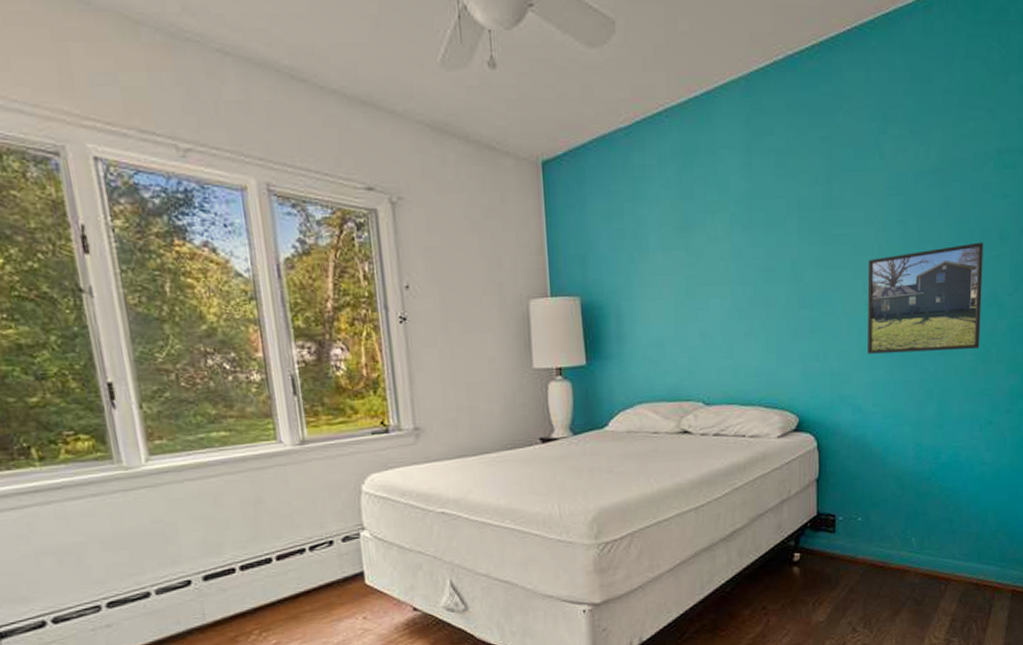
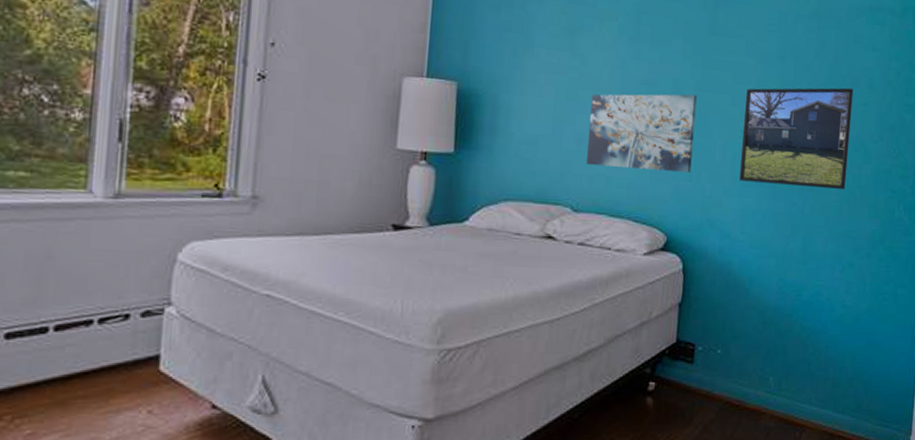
wall art: none [711,274,817,358] -> present [587,94,697,173]

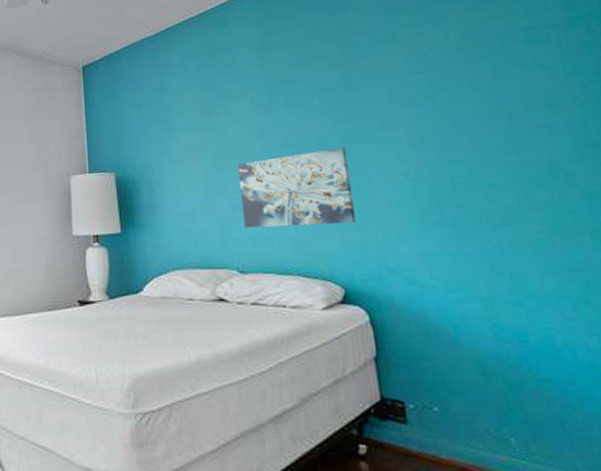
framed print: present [738,87,854,189] -> none [398,111,551,224]

